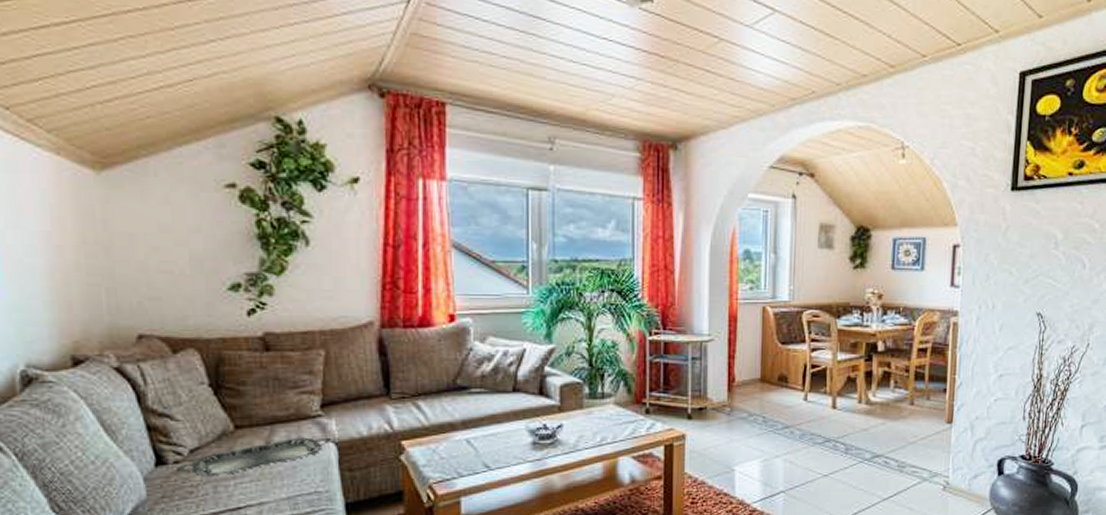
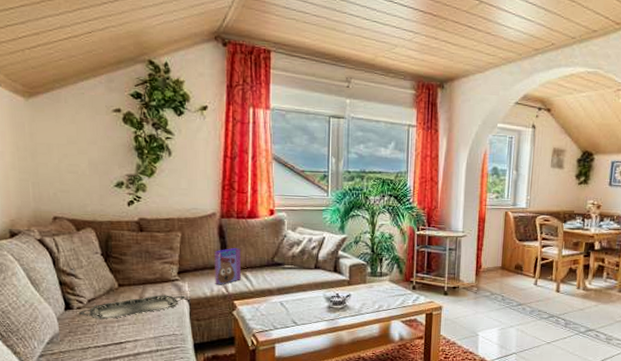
cereal box: none [372,367,410,421] -> present [214,247,241,285]

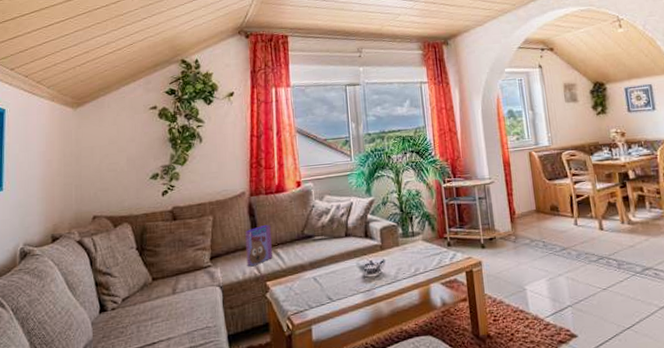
serving tray: present [78,295,186,320] -> none [112,282,218,319]

